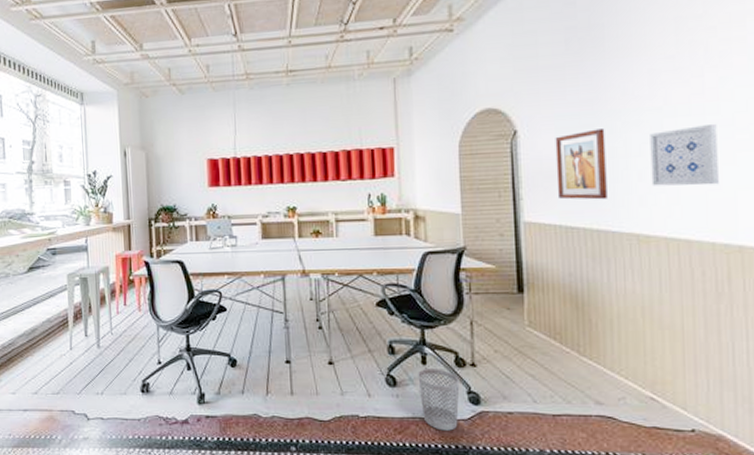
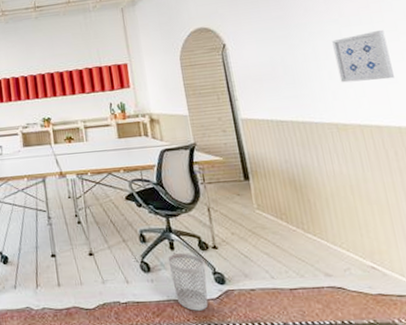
wall art: present [555,128,607,200] -> none [257,39,307,98]

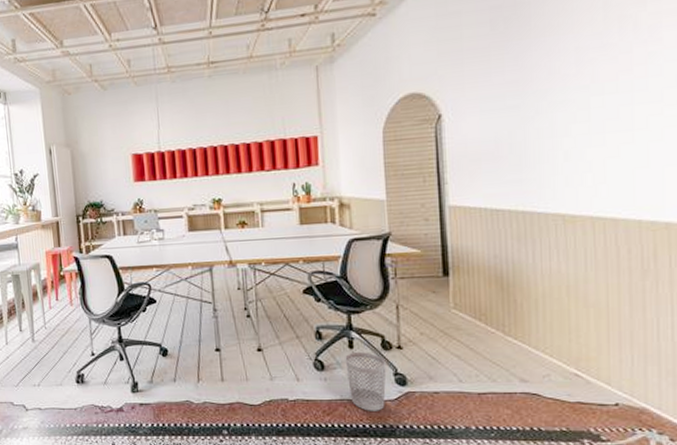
wall art: present [332,29,394,83] -> none [576,100,646,166]

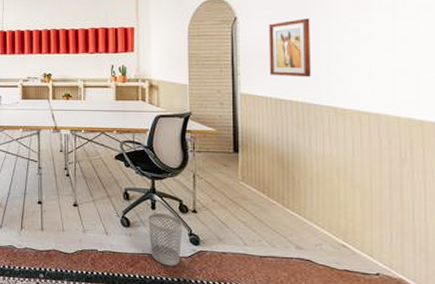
wall art: none [480,109,533,182] -> present [268,18,311,77]

